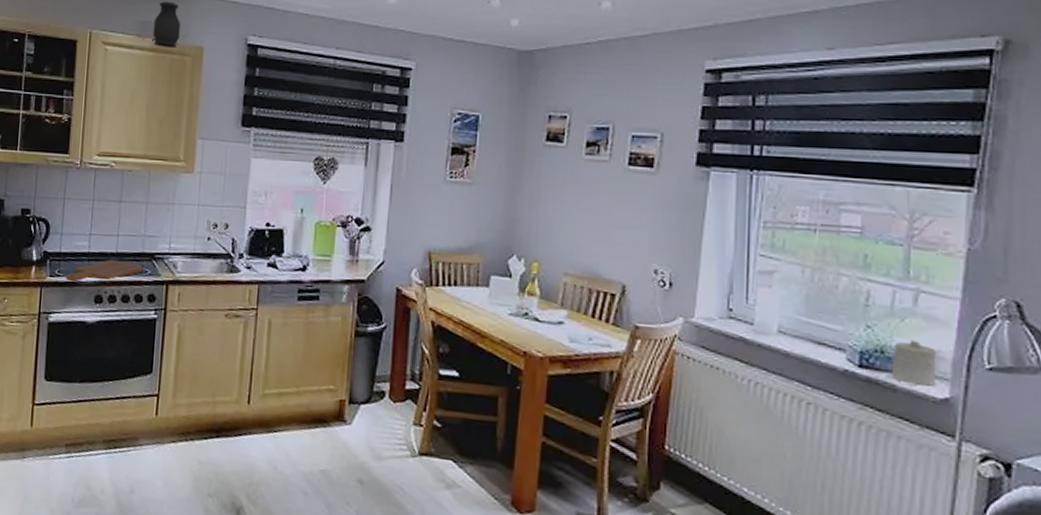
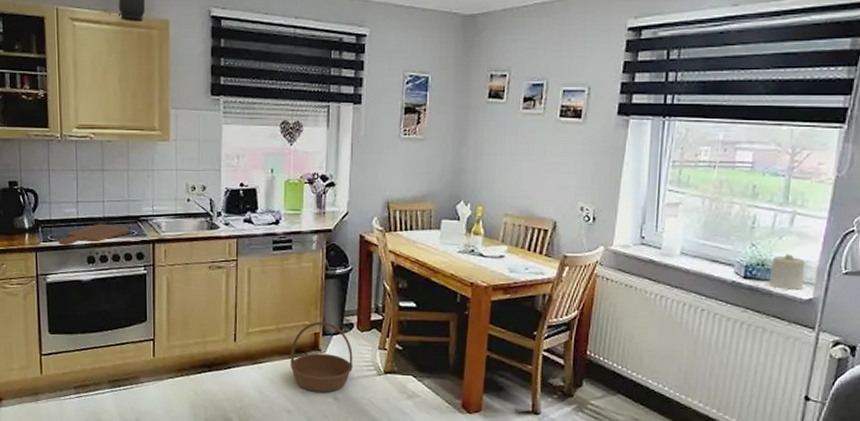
basket: none [309,386,383,474] -> present [290,321,353,392]

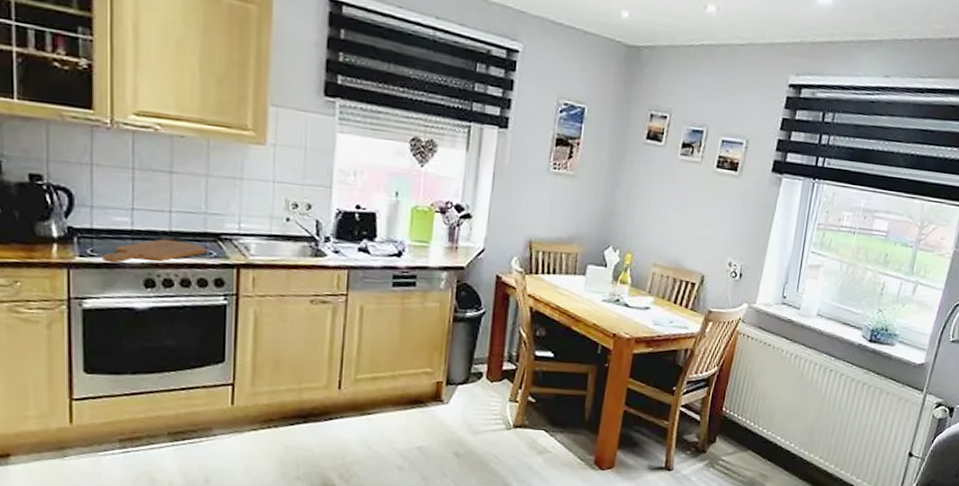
basket: present [290,321,353,392] -> none [405,369,480,448]
candle: present [769,254,806,291] -> none [889,320,922,356]

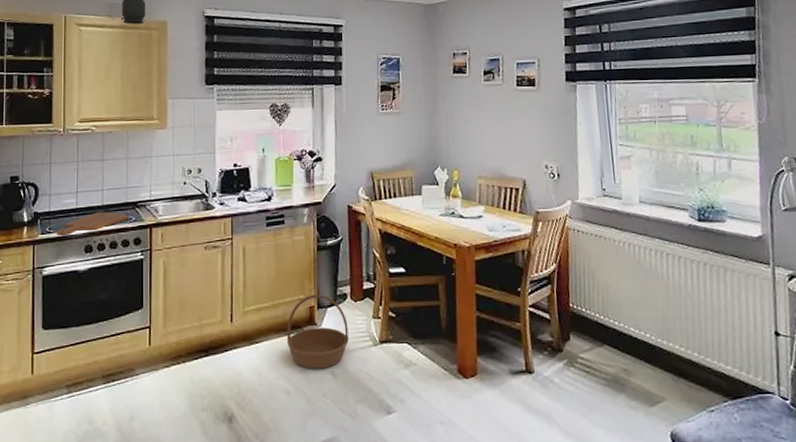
basket: none [405,369,480,448] -> present [286,294,349,369]

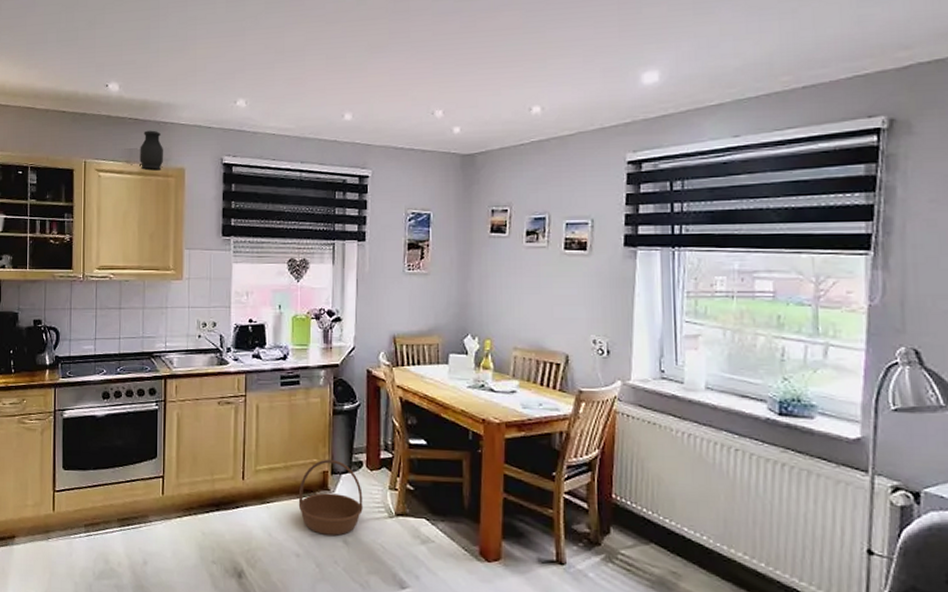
cutting board: present [57,211,128,237] -> none [76,360,144,382]

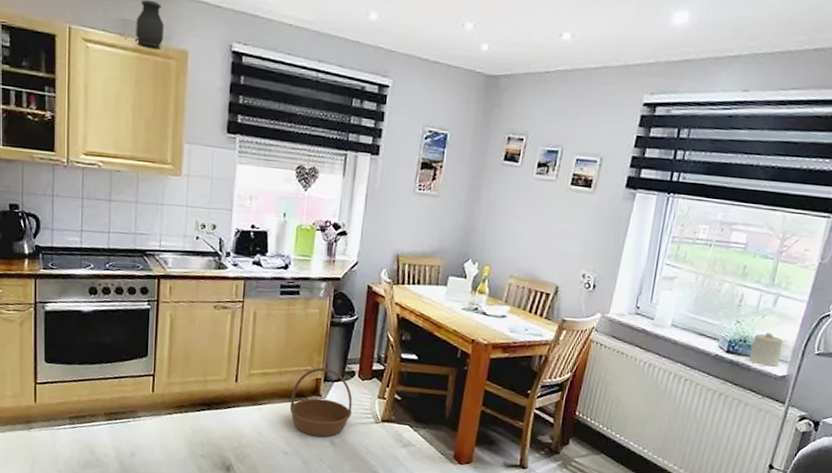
candle: none [808,388,849,430] -> present [748,332,784,368]

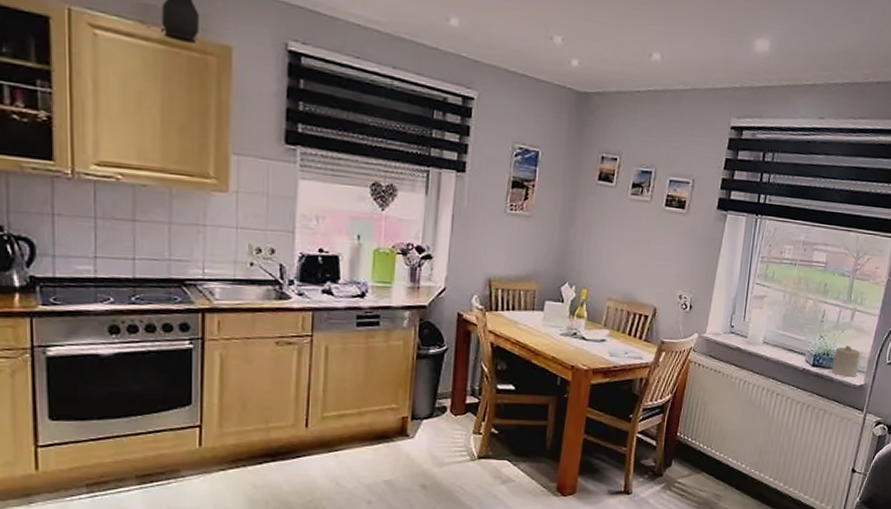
basket: present [289,367,353,437] -> none [372,404,445,480]

